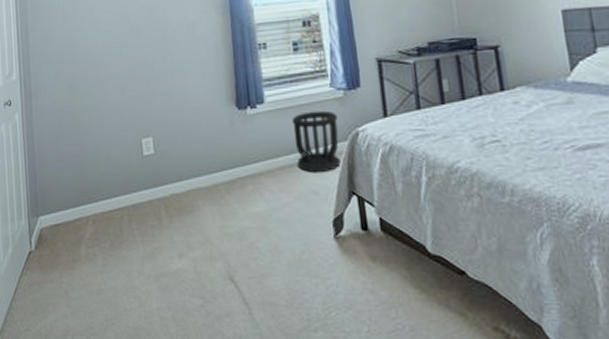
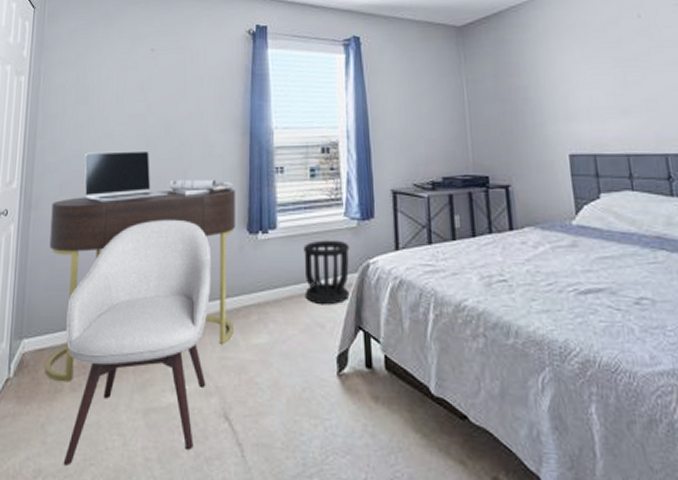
desk: none [50,36,232,253] -> present [44,150,236,383]
chair: none [75,99,210,325] -> present [63,219,212,465]

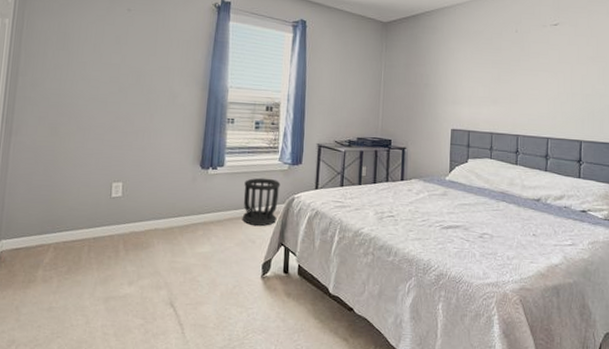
desk: present [44,150,236,383] -> none [20,91,193,275]
chair: present [63,219,212,465] -> none [34,152,169,337]

